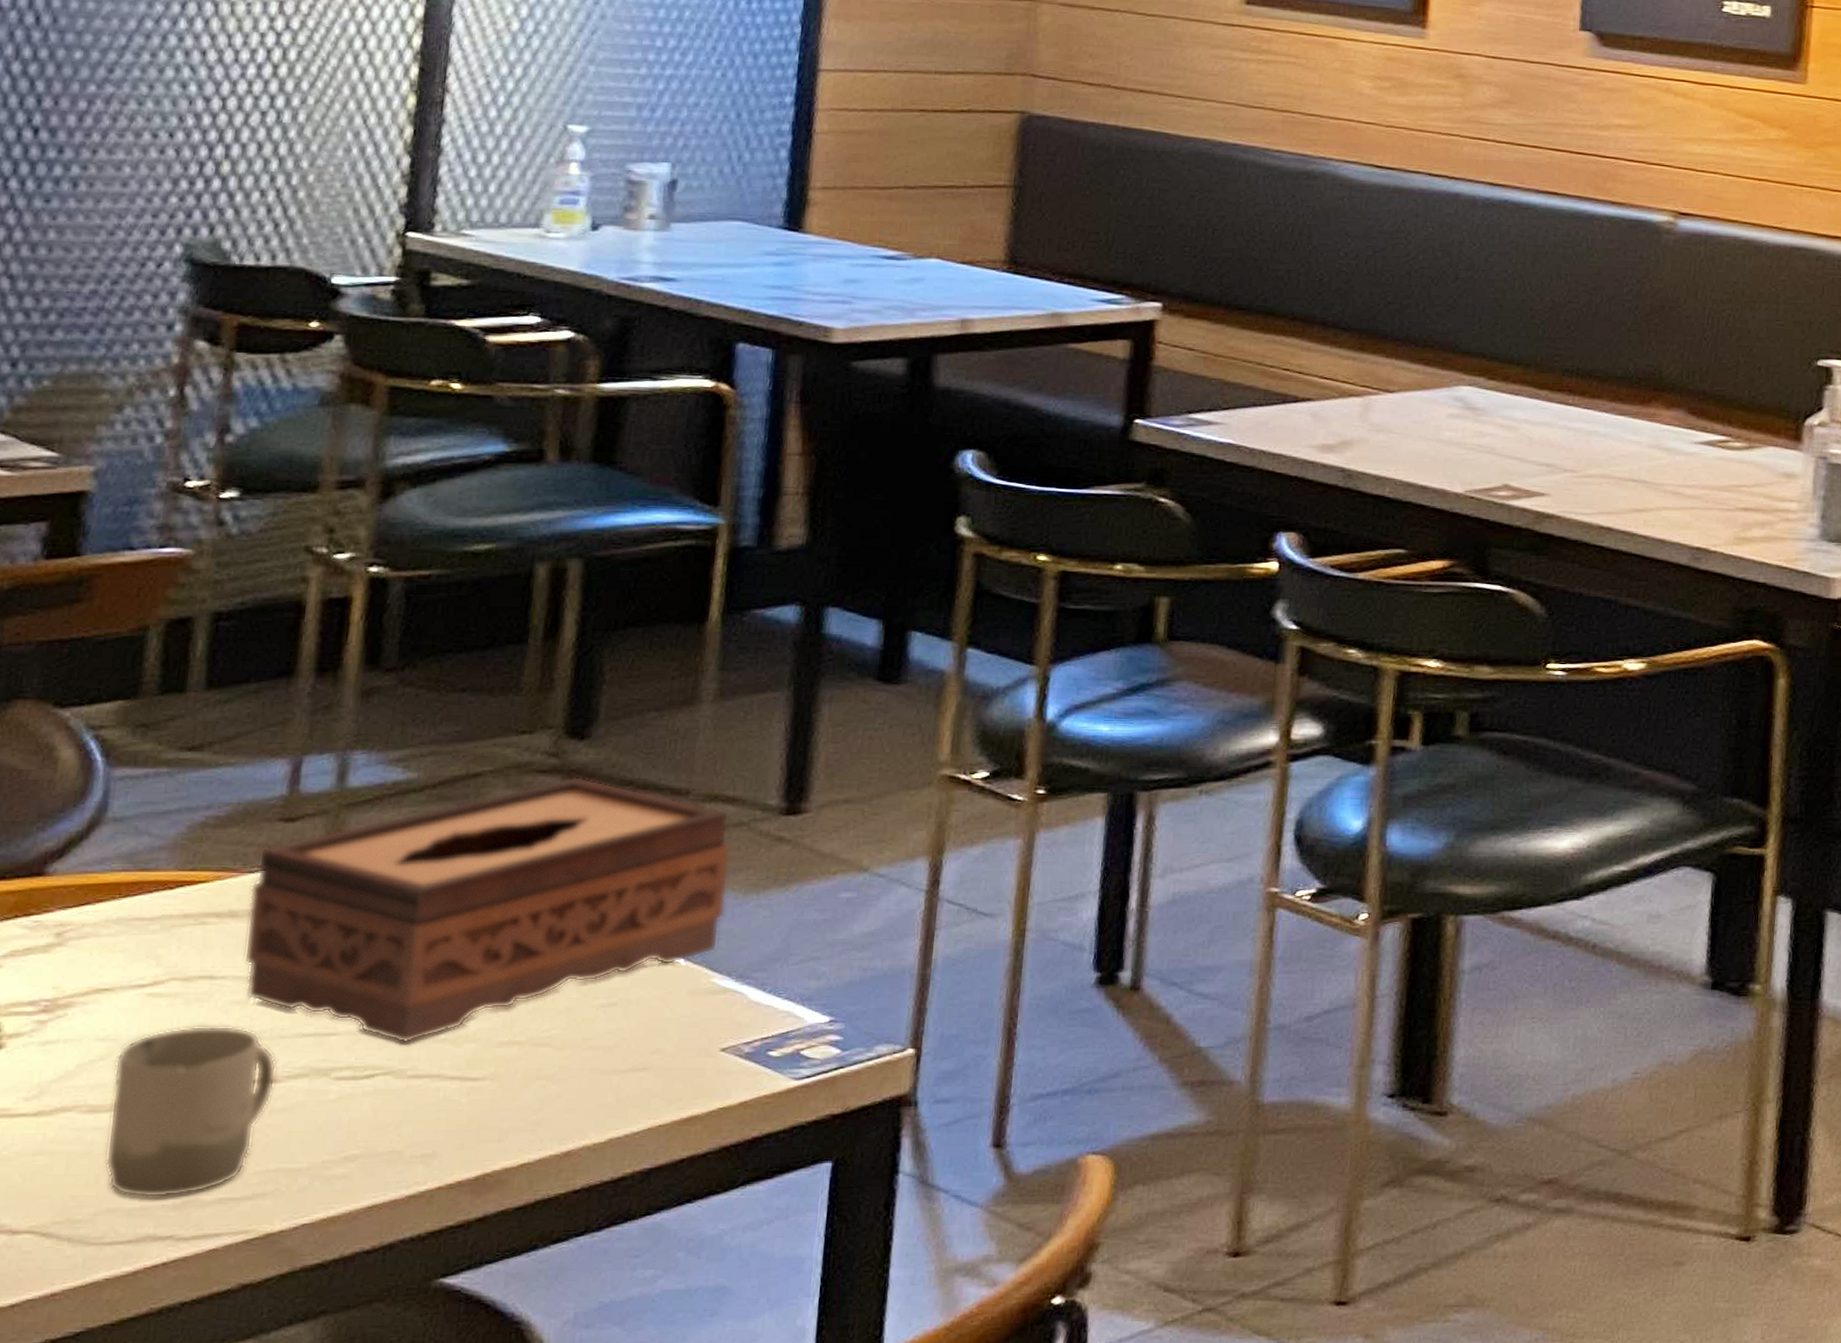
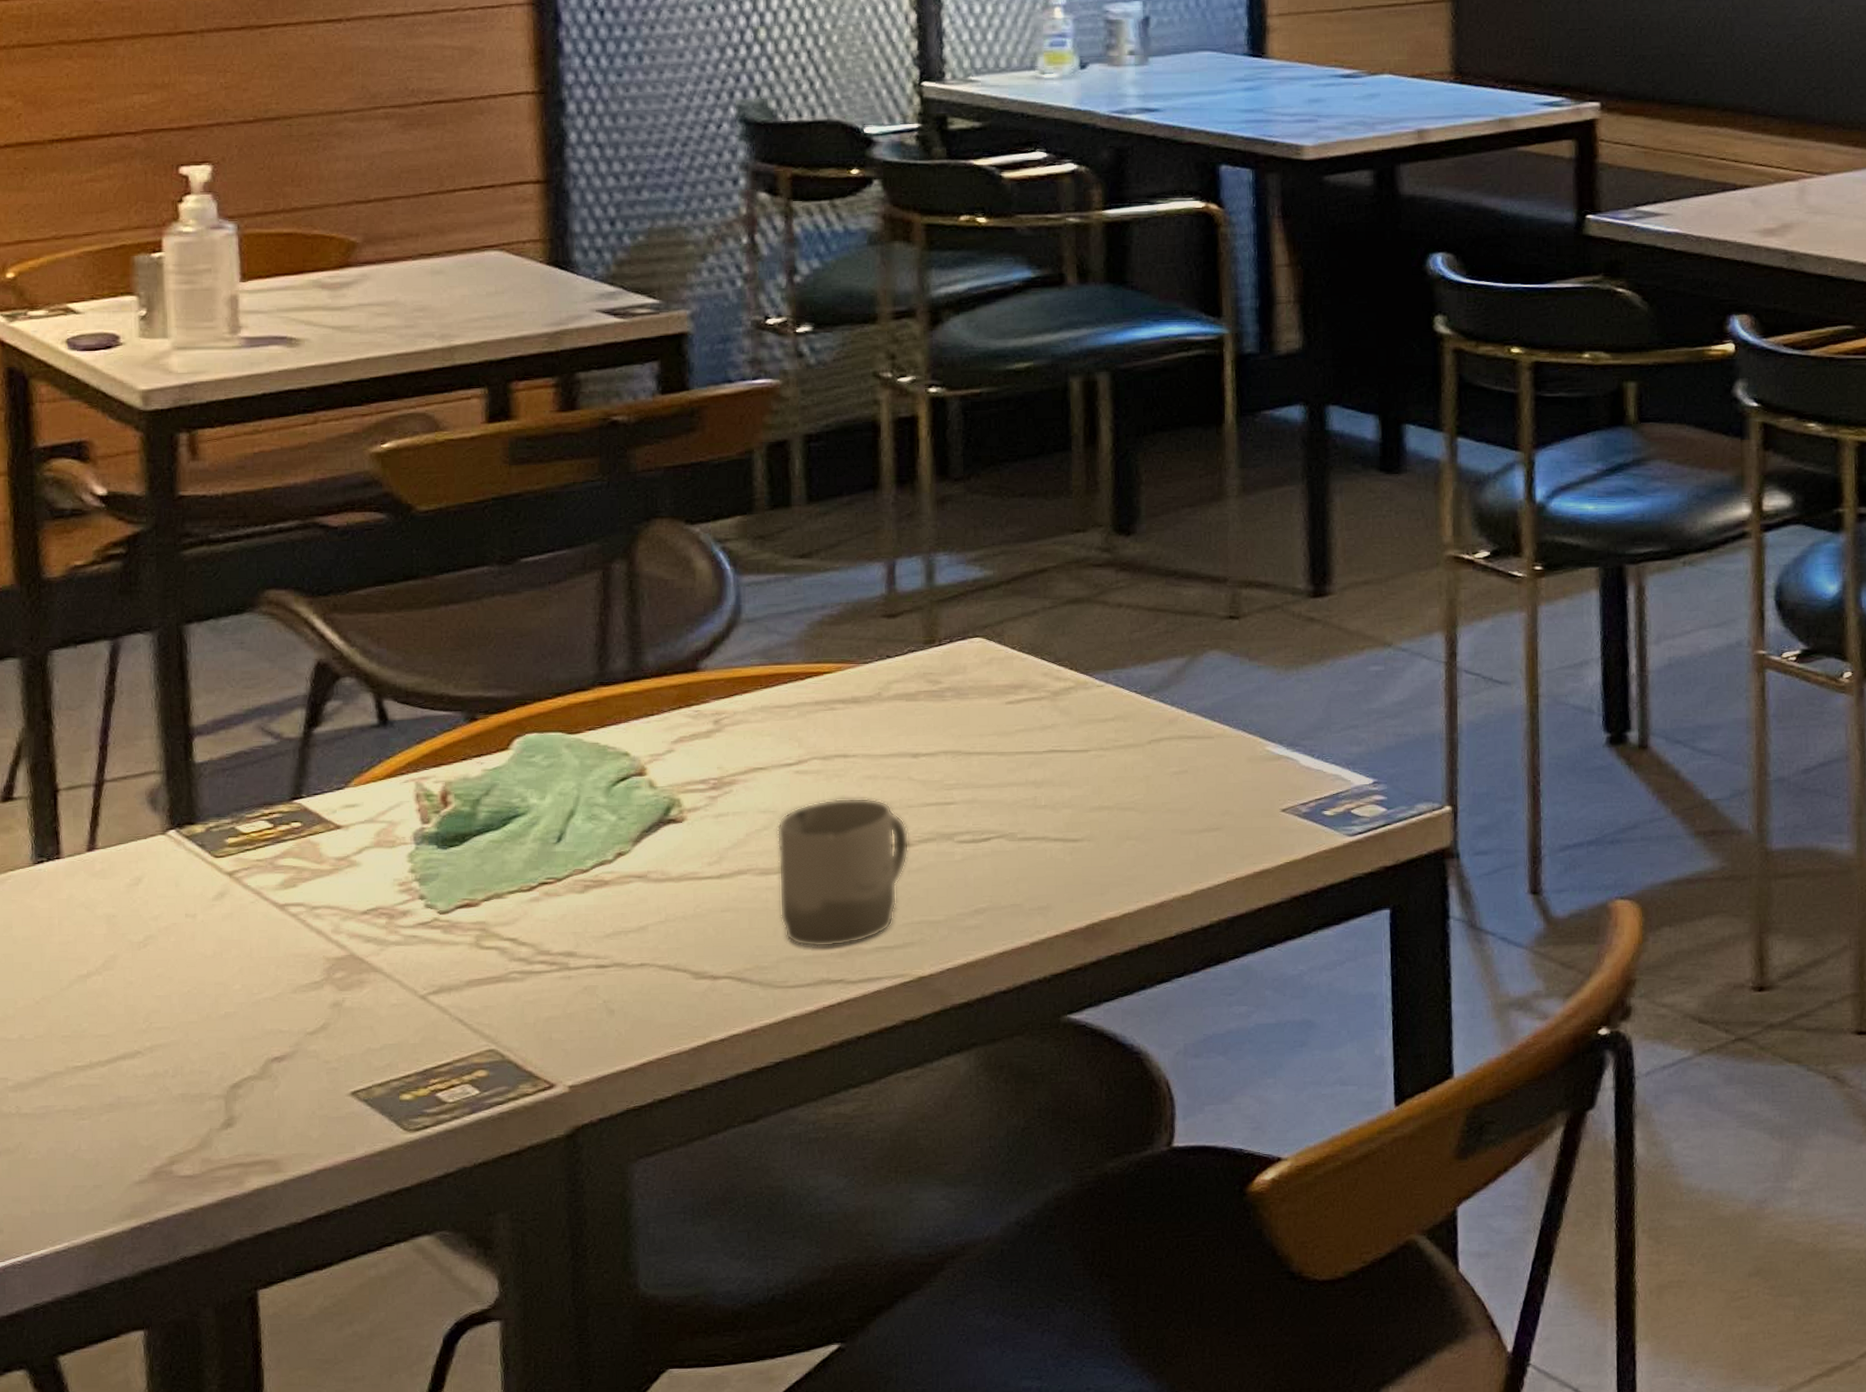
tissue box: present [243,776,732,1043] -> none [866,568,1271,810]

